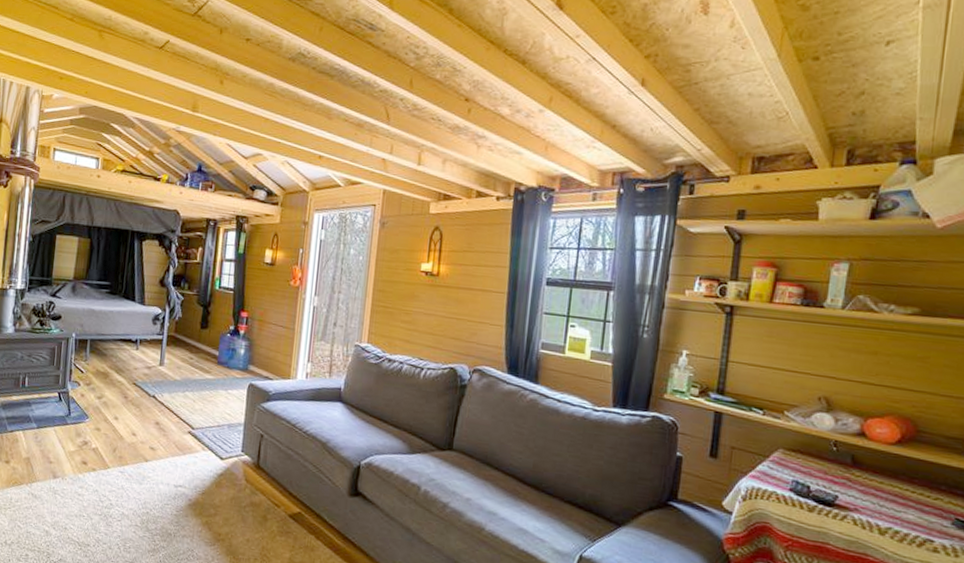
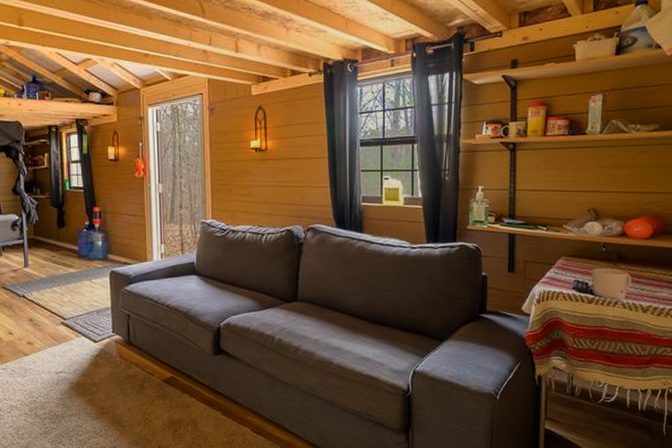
mug: none [814,469,869,515] -> present [591,268,632,301]

